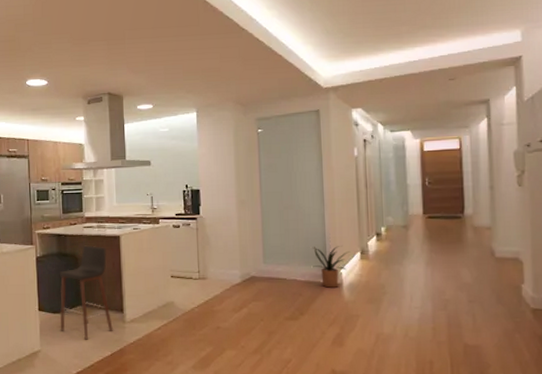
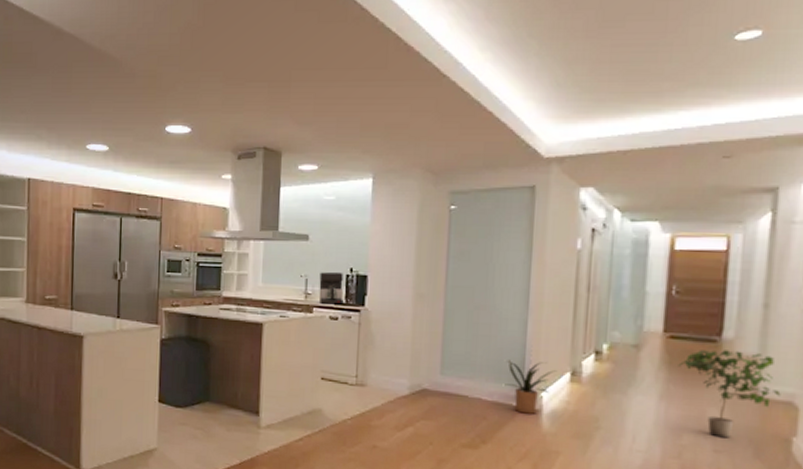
bar stool: present [59,245,113,340] -> none [182,330,245,443]
coffee maker: none [162,188,183,216] -> present [318,271,343,305]
potted plant: none [436,223,509,291] -> present [678,350,781,439]

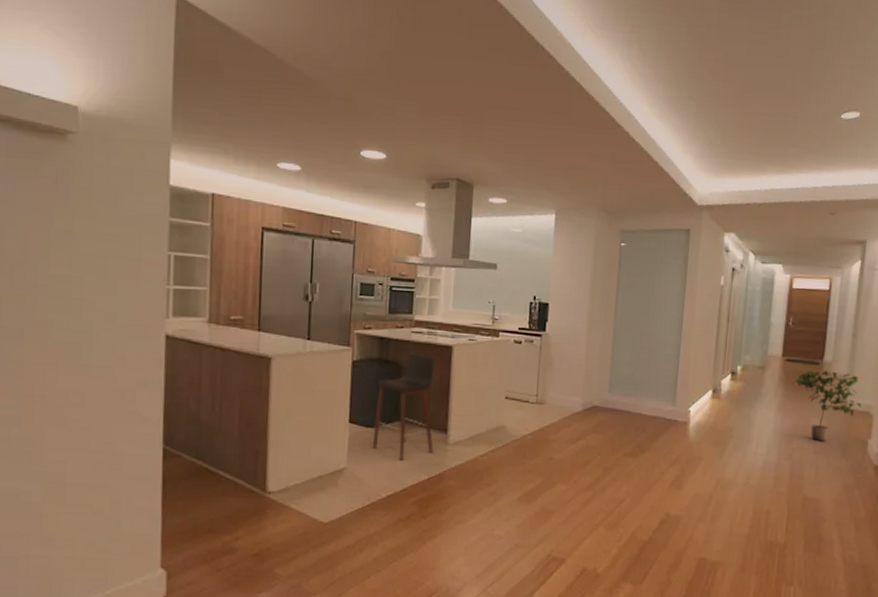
bar stool: none [182,330,245,443] -> present [372,353,435,461]
coffee maker: present [318,271,343,305] -> none [504,299,527,330]
house plant: present [504,360,558,414] -> none [660,380,702,426]

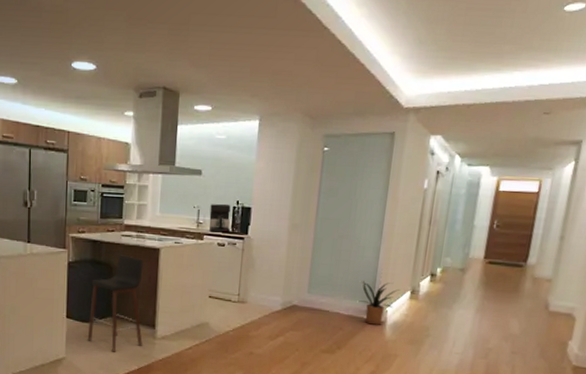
coffee maker: none [504,299,527,330] -> present [209,203,231,233]
house plant: none [660,380,702,426] -> present [358,281,401,325]
potted plant: present [792,371,862,442] -> none [492,273,564,343]

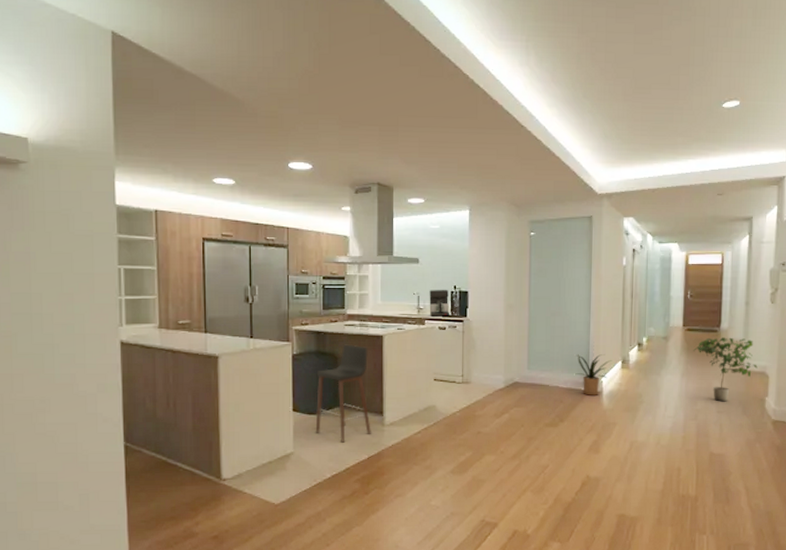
potted plant: none [492,273,564,343] -> present [693,337,758,402]

